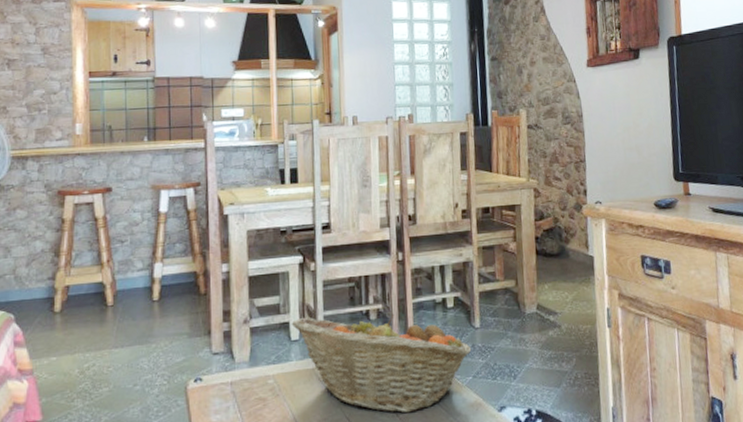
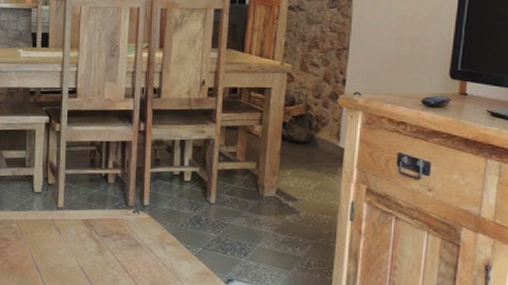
fruit basket: present [291,313,472,414] -> none [35,173,205,272]

